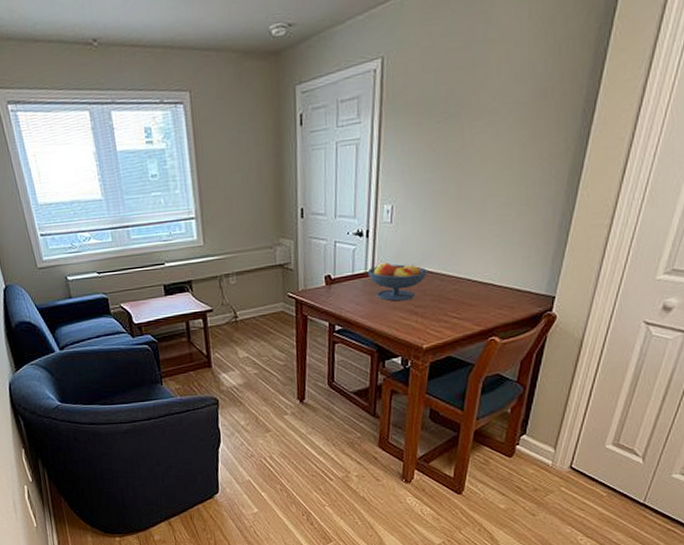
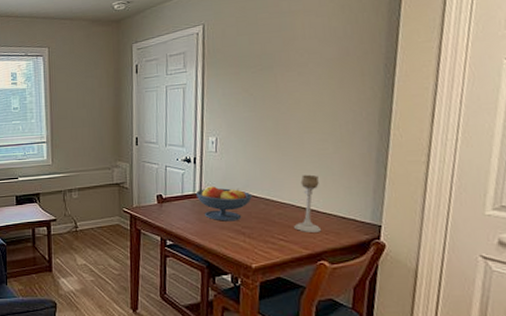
candle holder: none [469,244,498,308] -> present [294,174,322,232]

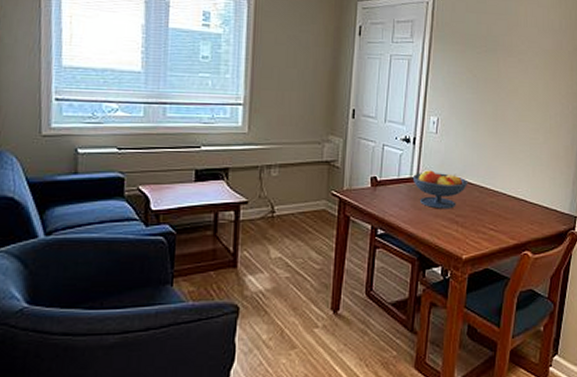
candle holder: present [294,174,322,232] -> none [504,163,529,222]

